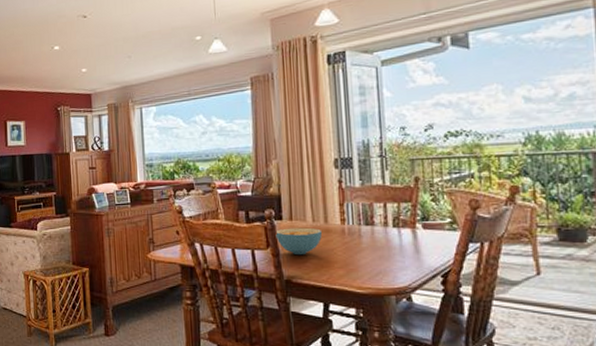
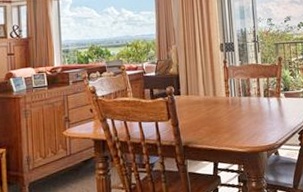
cereal bowl: present [276,227,322,254] -> none [175,100,212,124]

